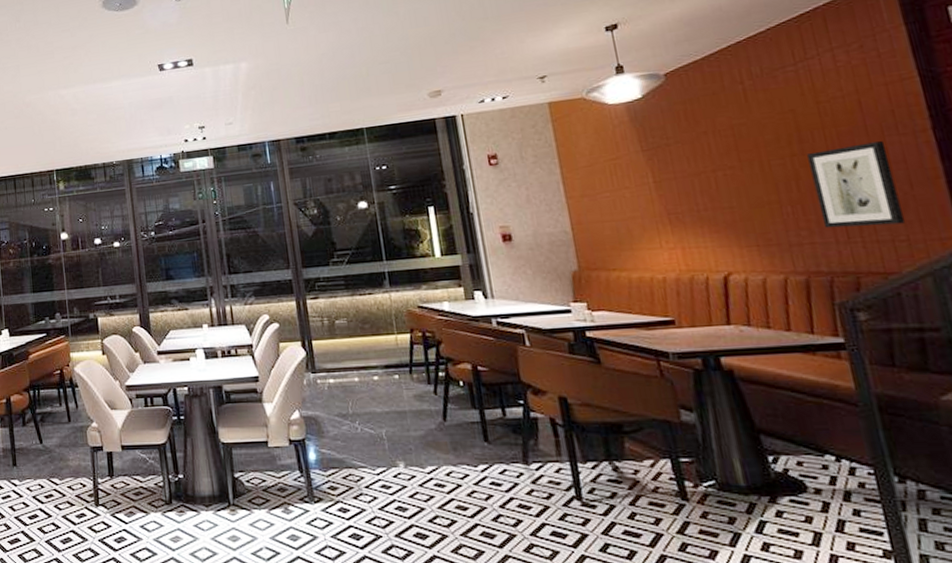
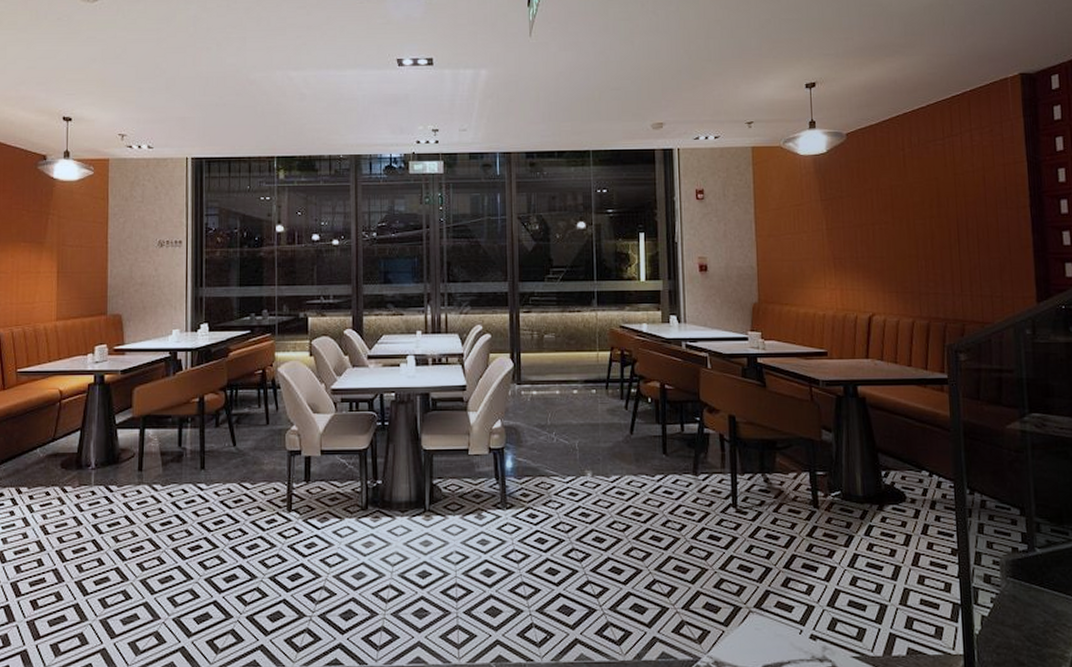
wall art: present [807,141,904,229] -> none [942,213,1001,283]

